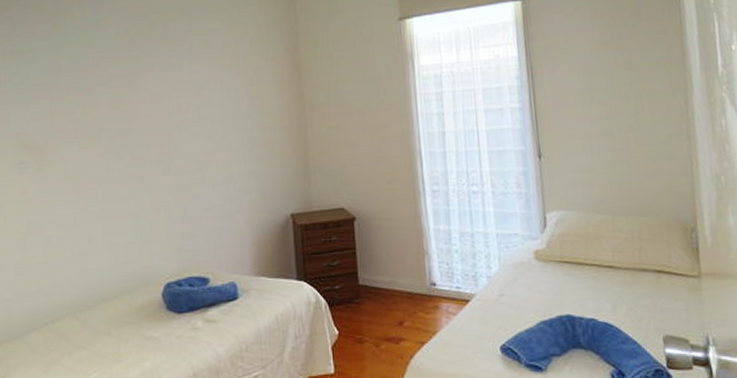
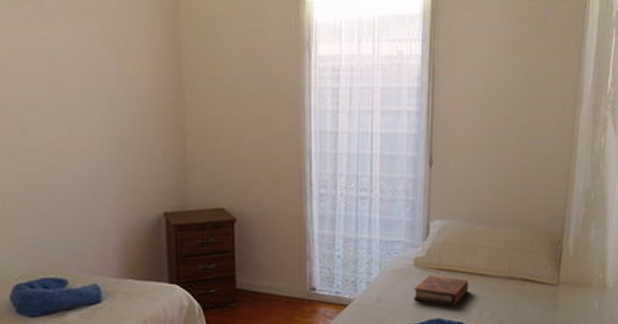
book: none [537,268,598,301] -> present [414,275,469,306]

